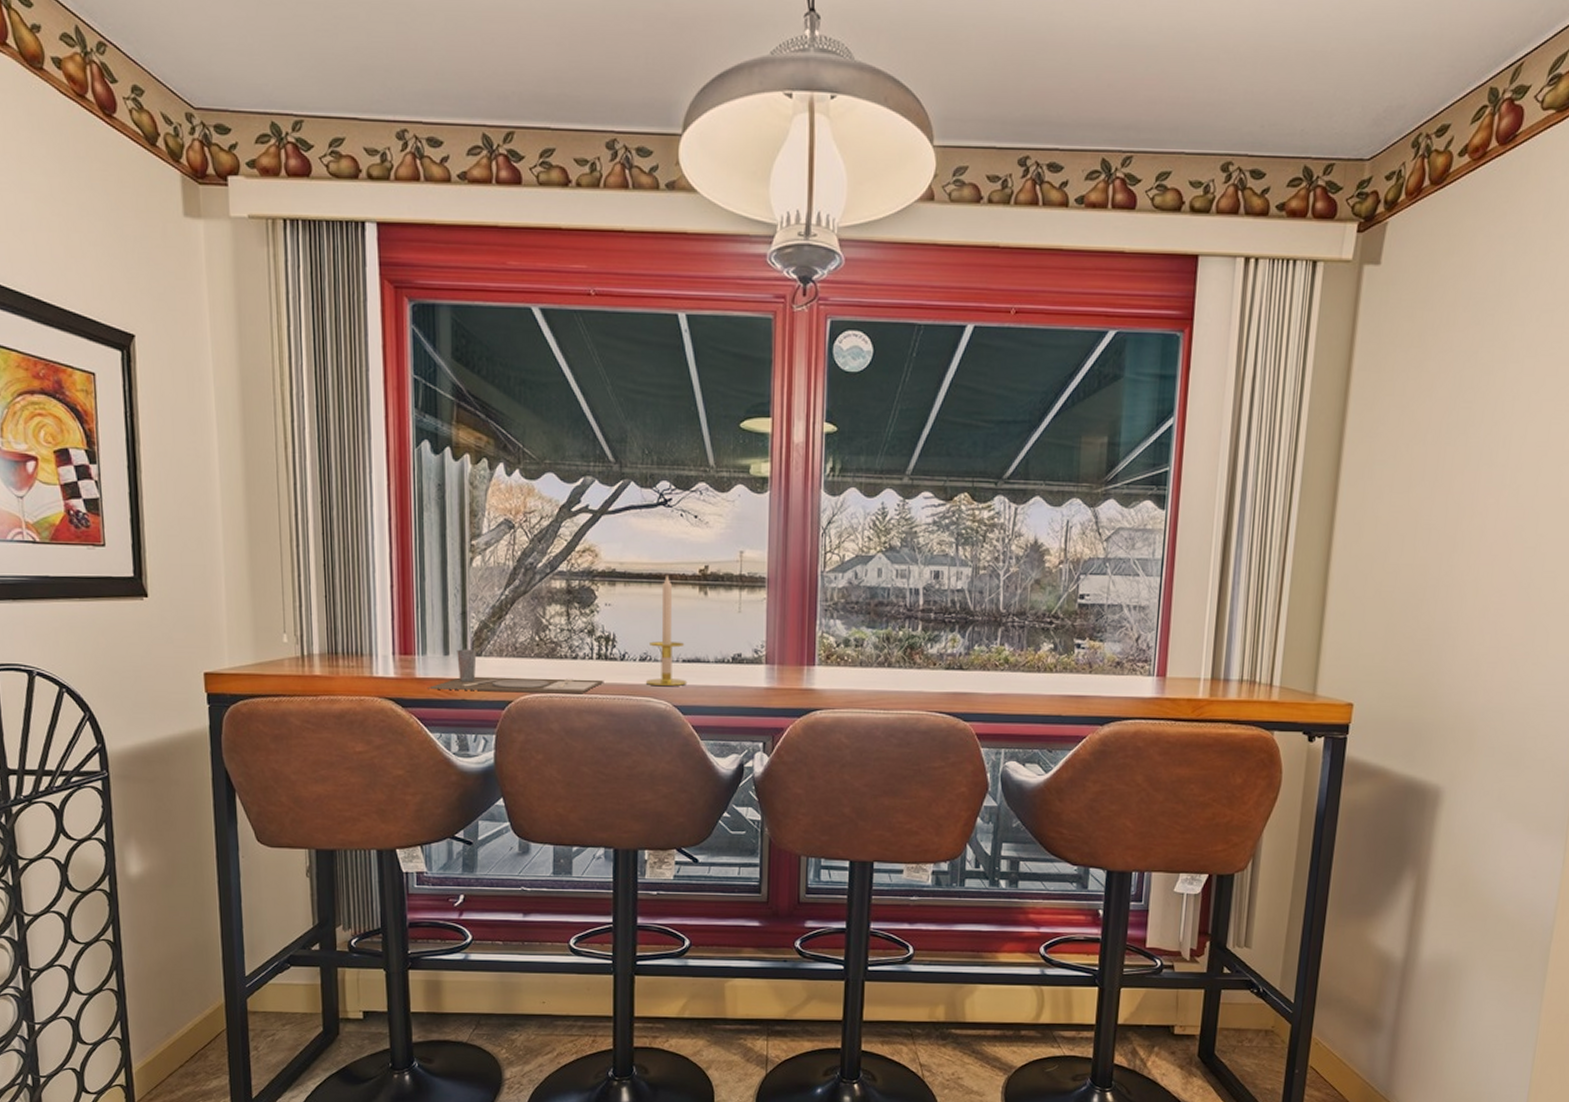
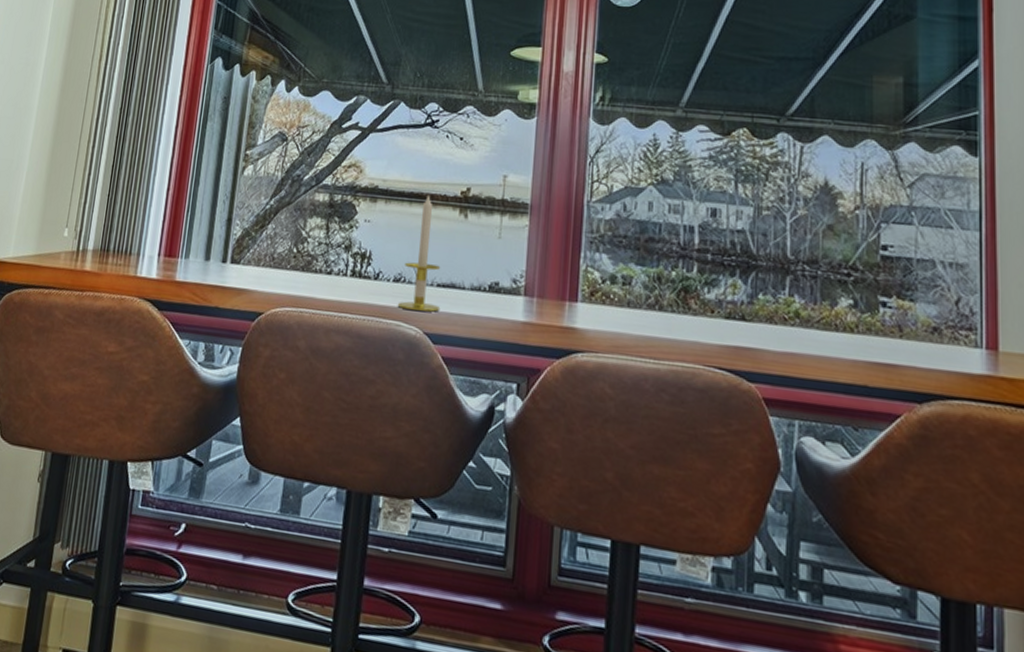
place setting: present [428,649,604,693] -> none [185,255,356,311]

